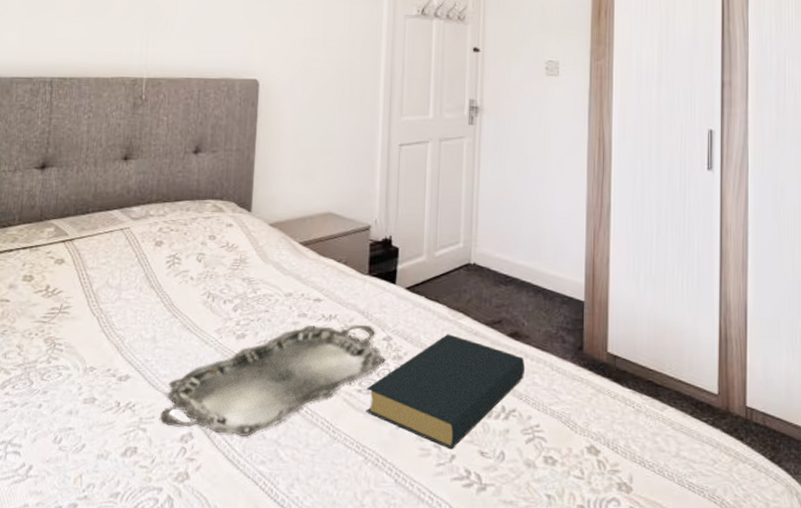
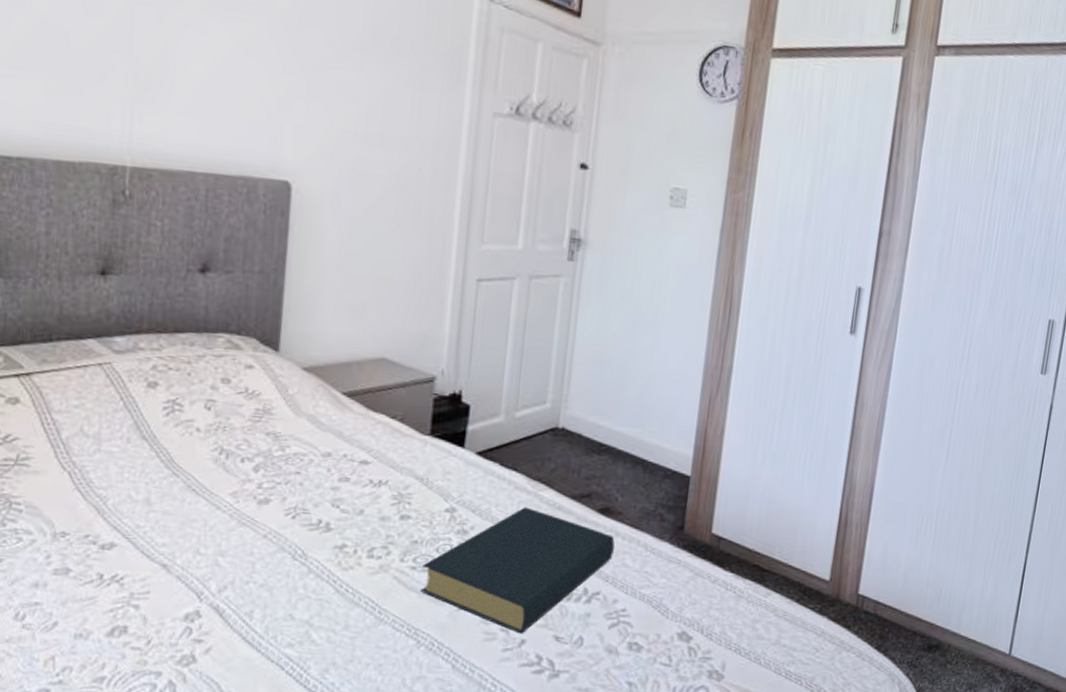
serving tray: present [159,324,386,436] -> none [156,492,447,616]

